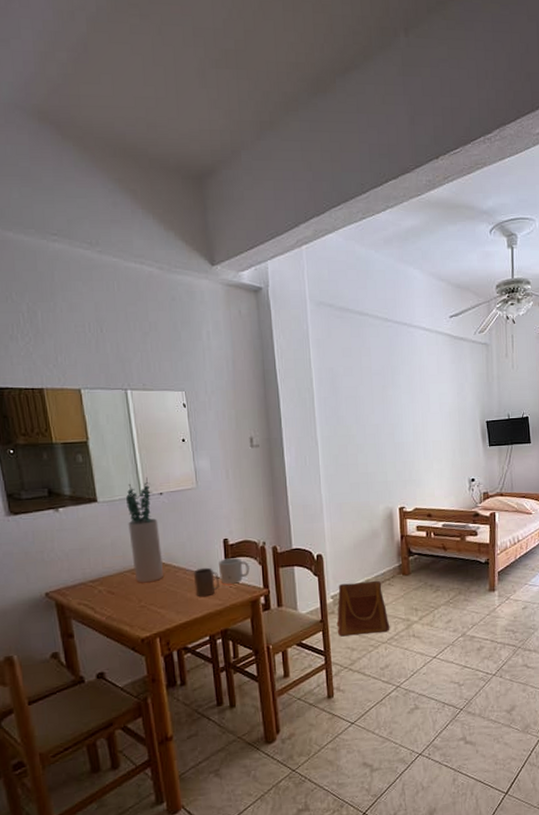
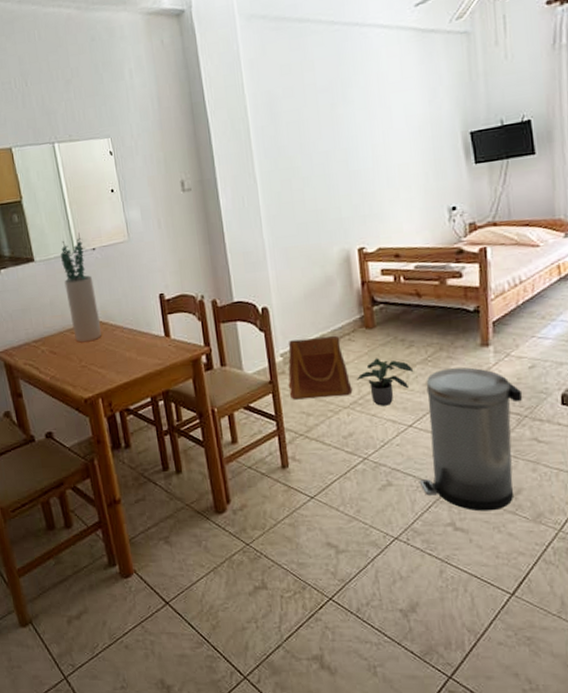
mug: present [193,567,220,597] -> none [131,324,159,357]
mug: present [218,558,250,585] -> none [155,313,189,344]
potted plant: none [394,600,439,641] -> present [357,358,414,406]
pedal bin: none [440,608,518,727] -> present [419,367,523,511]

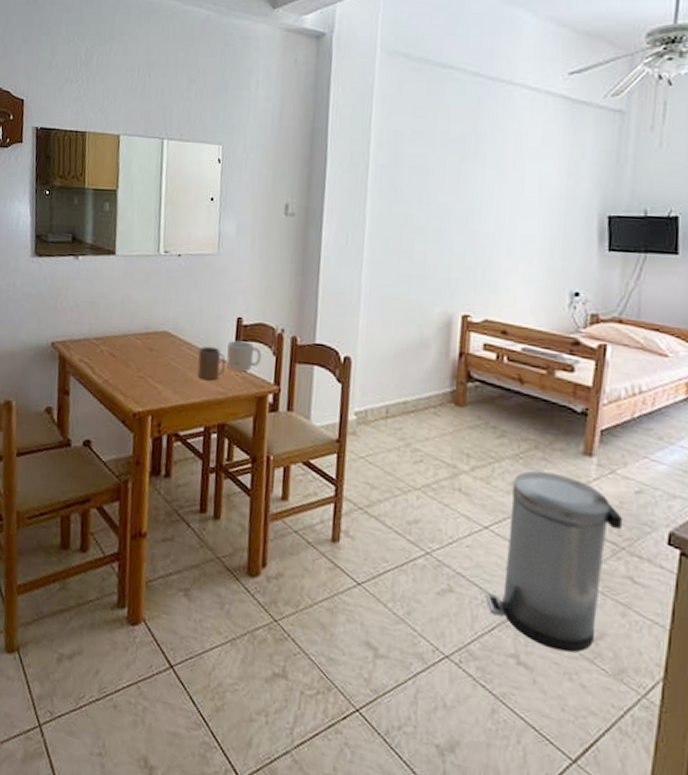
vase: present [61,233,102,343] -> none [138,235,172,353]
mug: none [131,324,159,357] -> present [197,346,226,381]
mug: none [155,313,189,344] -> present [226,340,262,373]
tote bag: present [288,336,353,400] -> none [356,399,428,476]
potted plant: present [357,358,414,406] -> none [435,440,501,498]

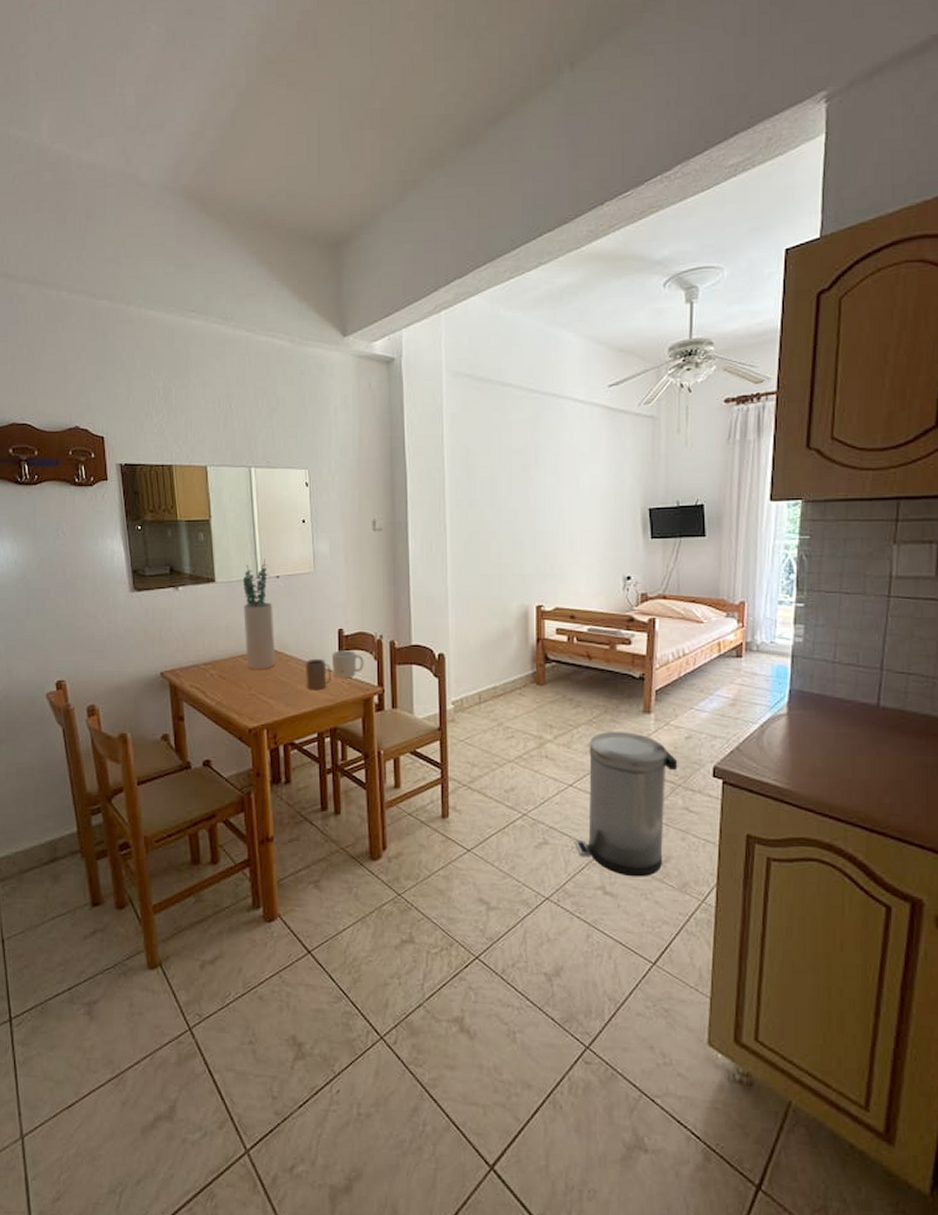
vase: none [138,235,172,353] -> present [243,559,276,670]

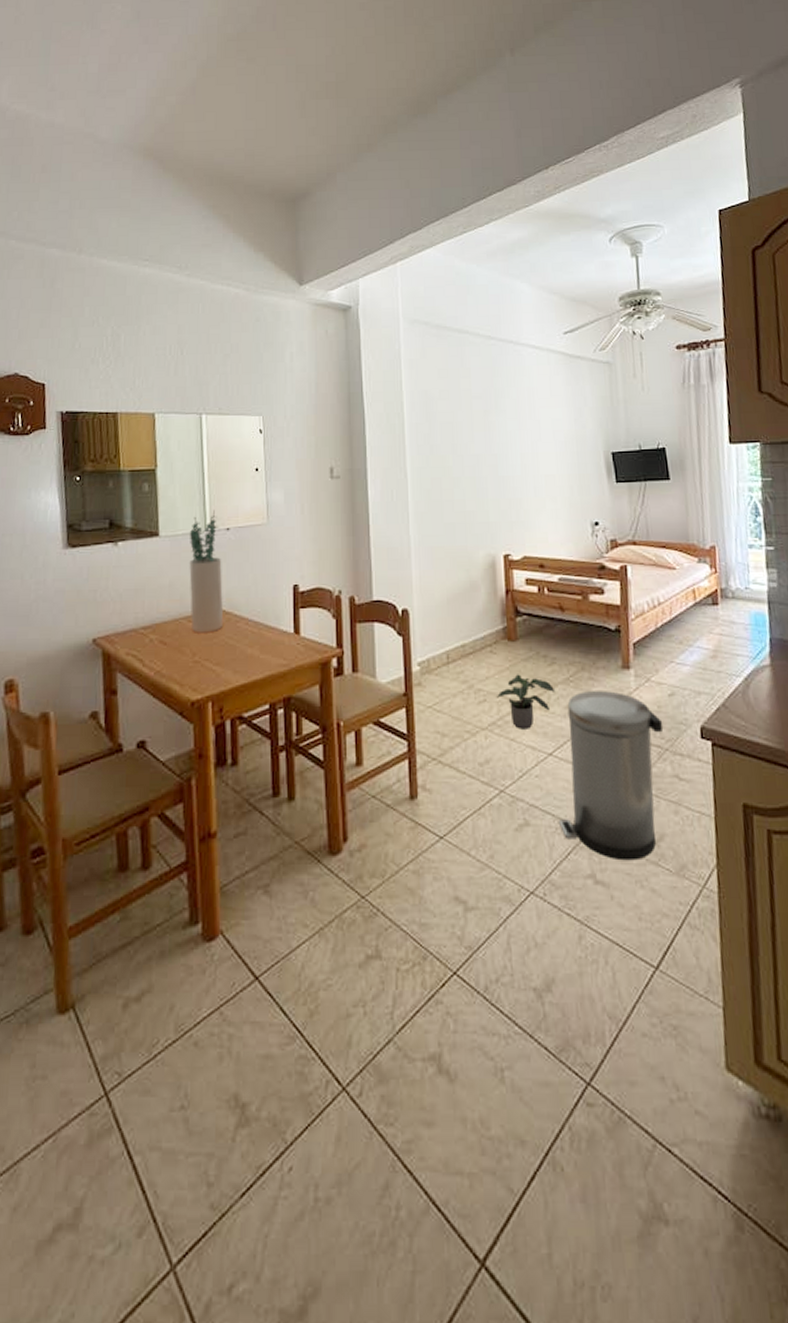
mug: present [305,658,332,690] -> none [256,618,286,655]
mug: present [331,650,364,680] -> none [285,608,321,642]
potted plant: none [524,714,579,763] -> present [497,674,556,729]

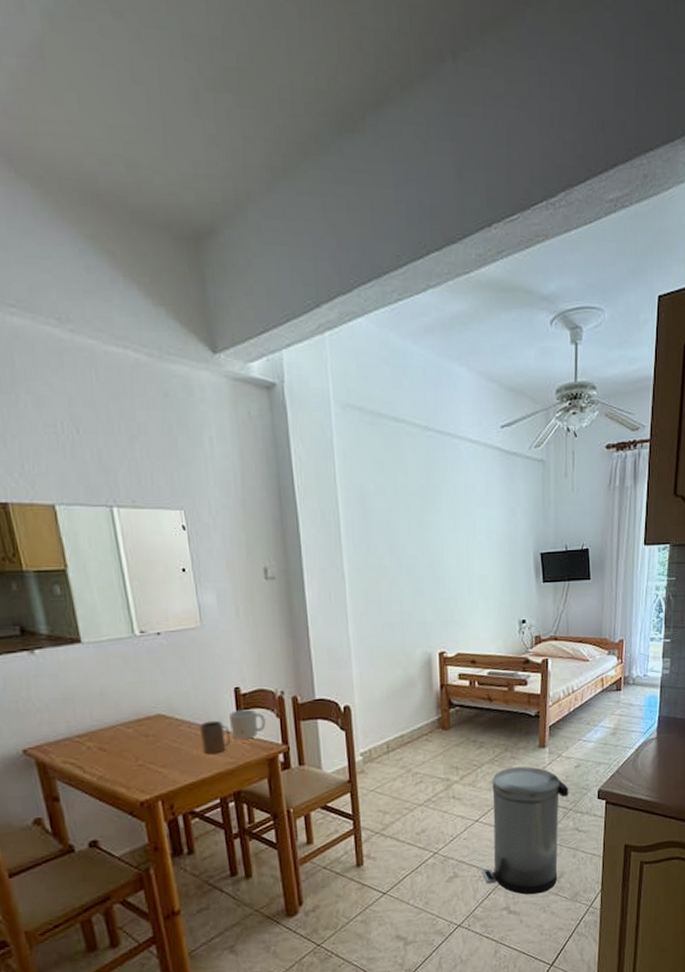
vase: present [189,510,224,633] -> none [116,614,165,739]
mug: none [256,618,286,655] -> present [200,720,232,755]
mug: none [285,608,321,642] -> present [228,709,266,741]
potted plant: present [497,674,556,729] -> none [432,757,483,803]

